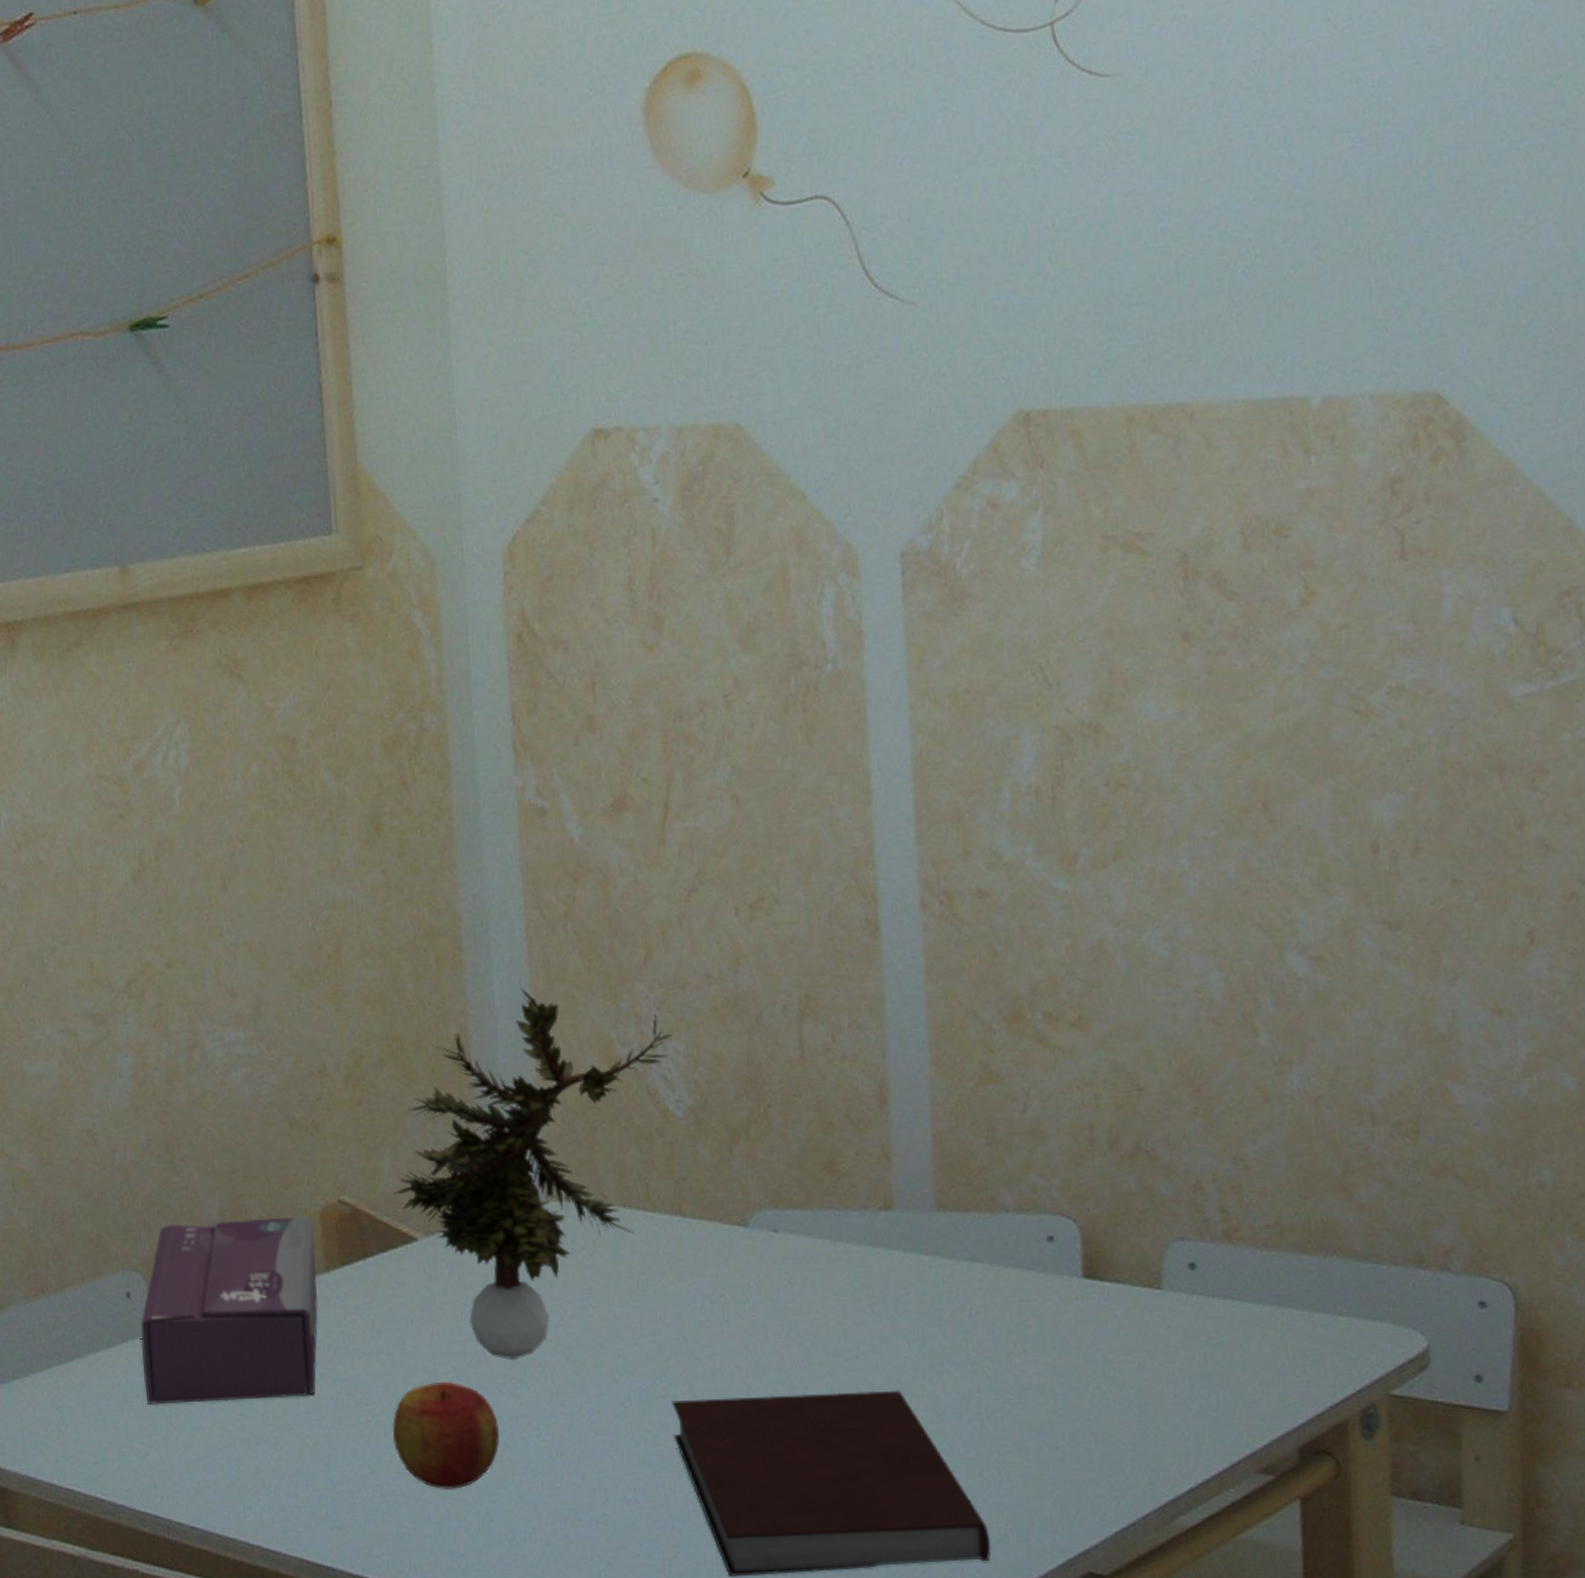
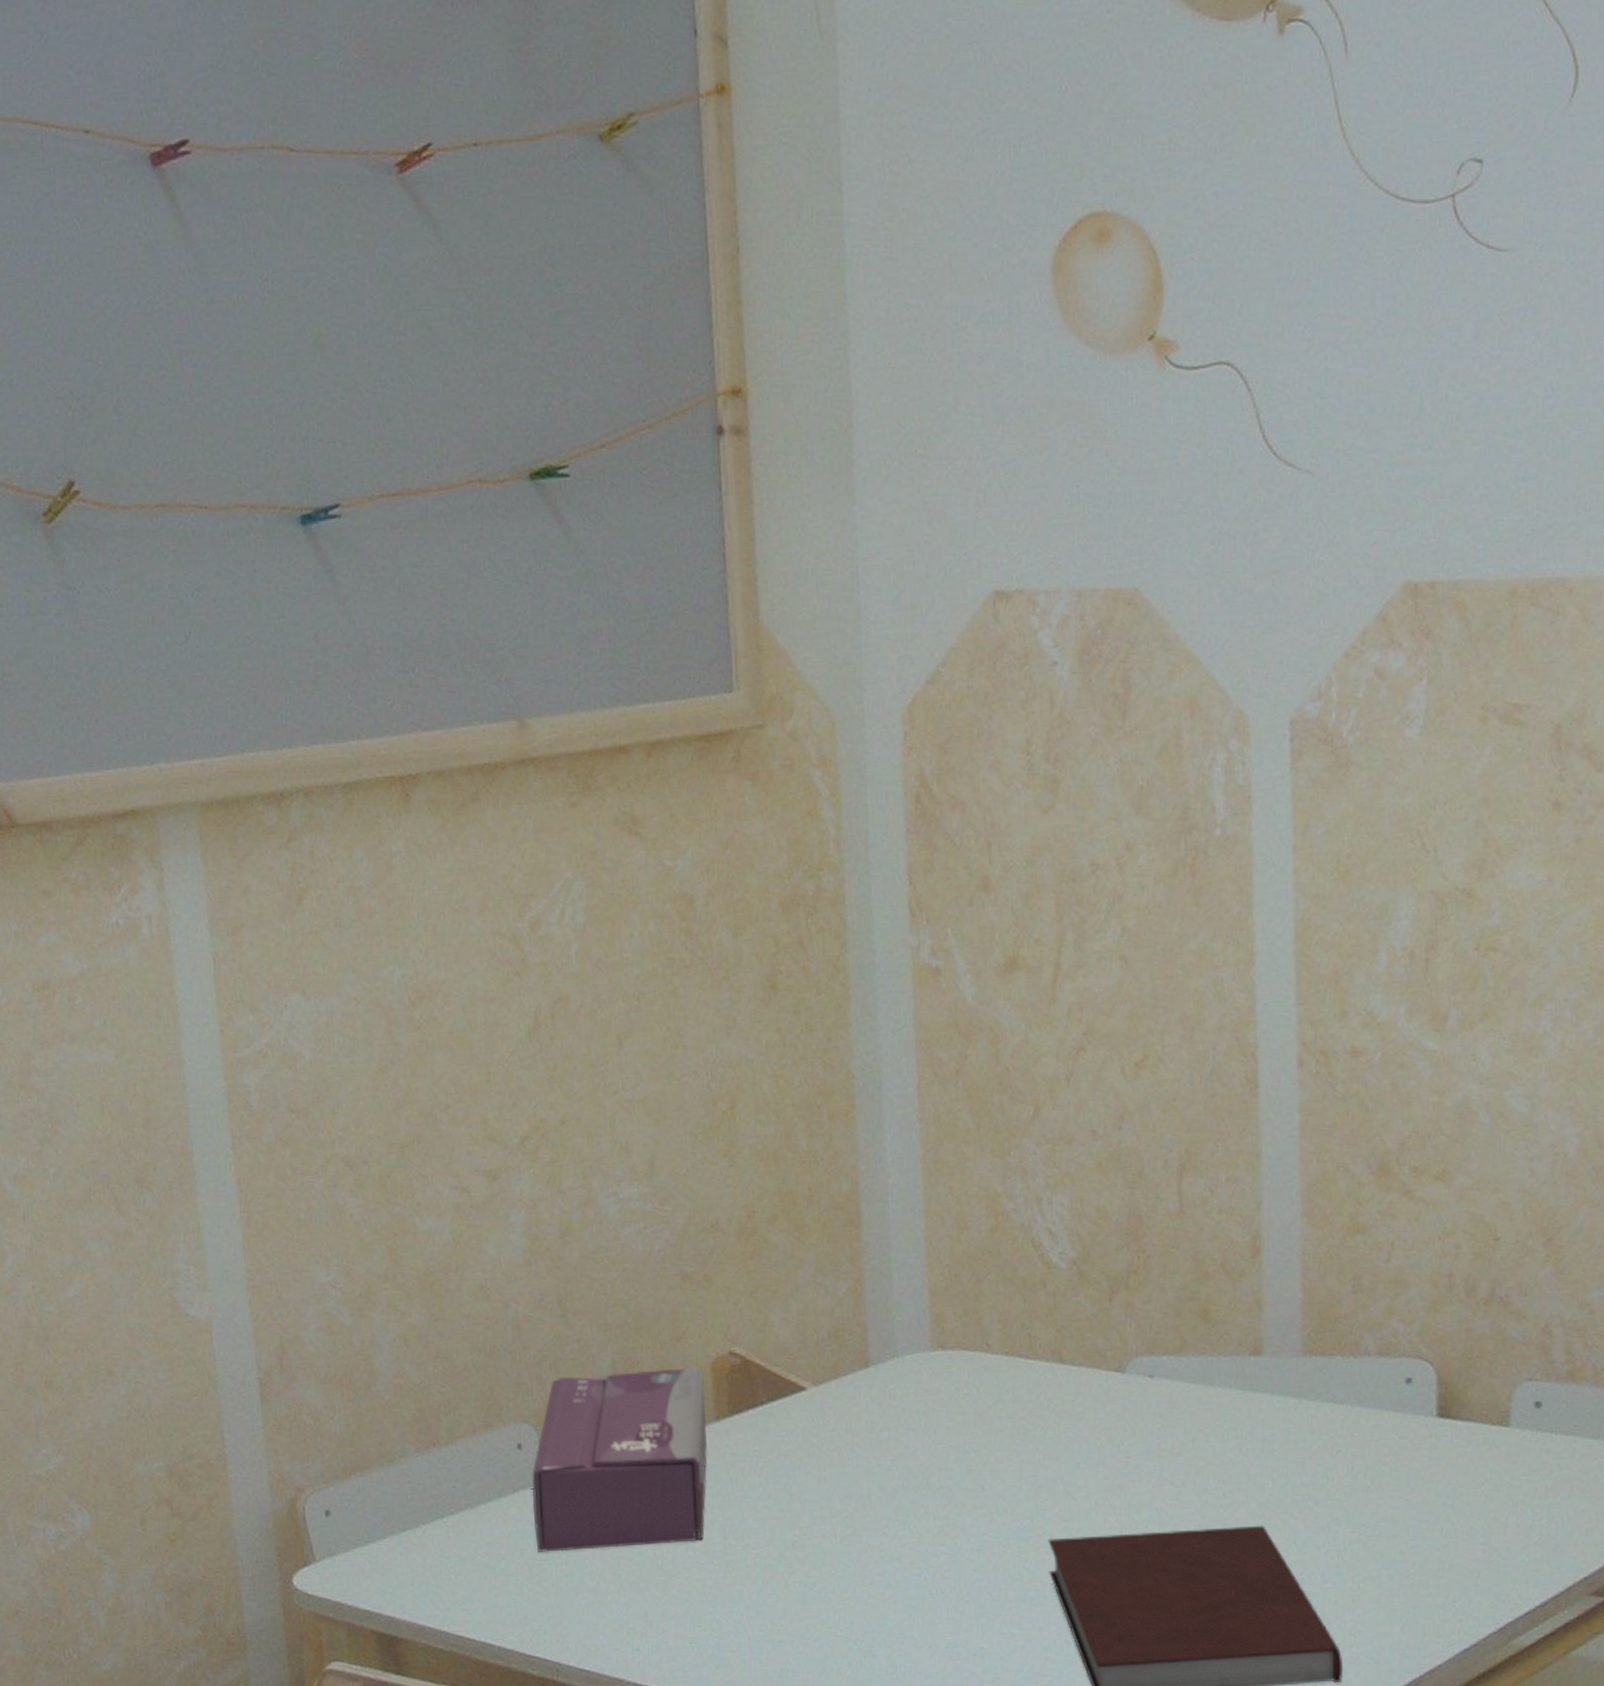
apple: present [392,1381,500,1489] -> none [778,1524,882,1627]
potted plant: present [394,986,674,1361] -> none [784,1143,1059,1504]

